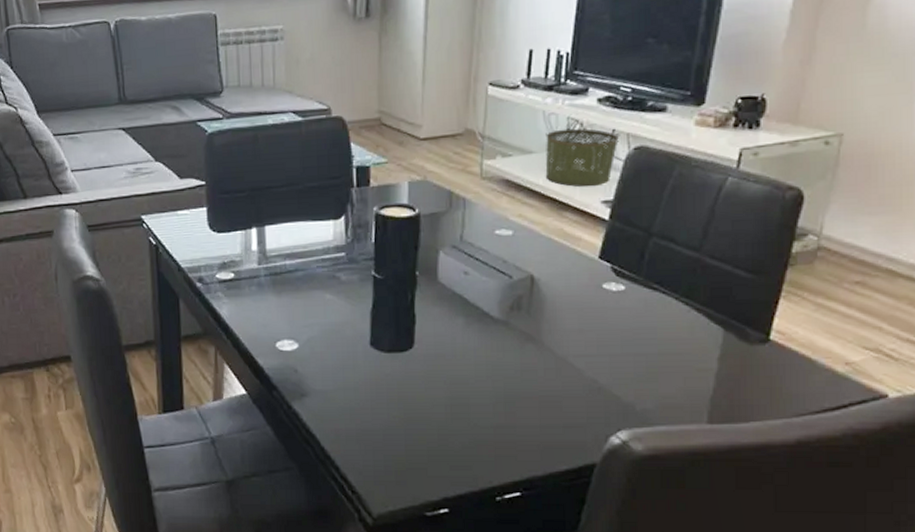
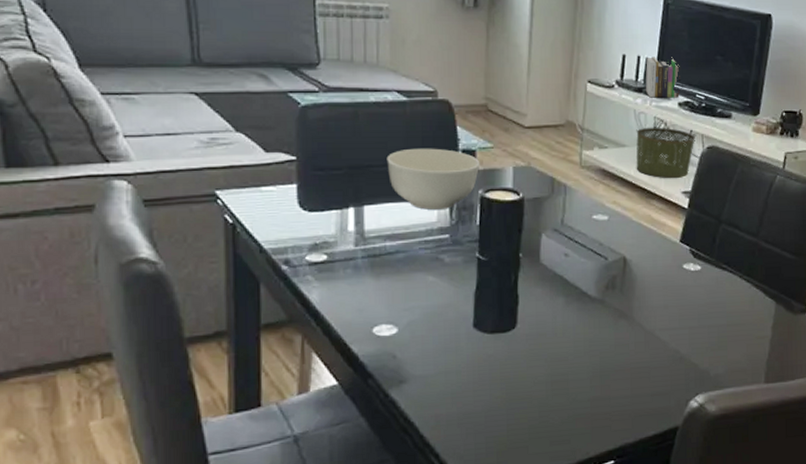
bowl: none [284,166,375,228] -> present [386,148,480,210]
books: none [556,46,600,96] -> present [645,57,680,98]

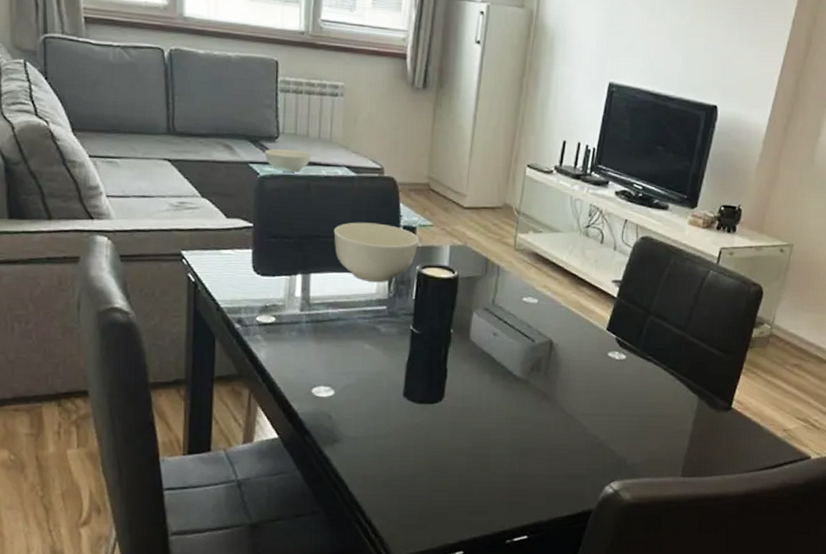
bowl: none [305,76,357,100] -> present [265,149,311,172]
basket: present [636,127,696,178] -> none [568,214,631,266]
books: present [645,57,680,98] -> none [583,144,620,187]

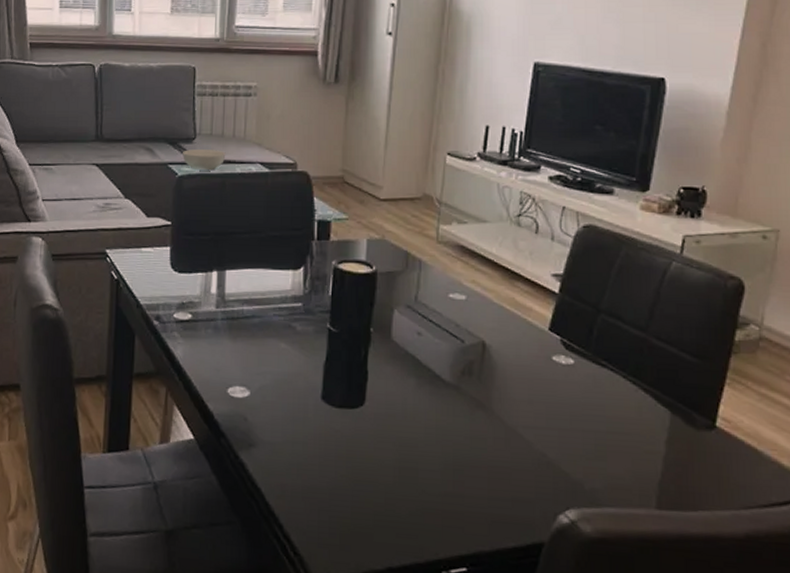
bowl: present [333,222,420,282] -> none [248,217,335,278]

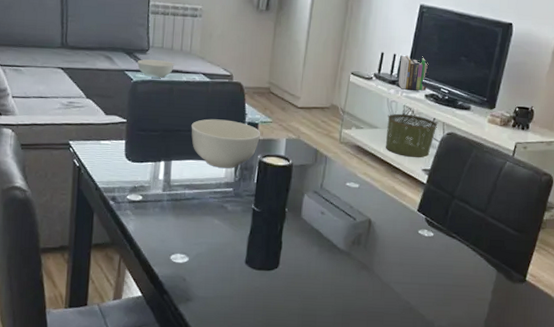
bowl: none [248,217,335,278] -> present [191,119,261,168]
basket: none [498,202,570,259] -> present [385,113,438,157]
books: none [510,127,552,171] -> present [398,55,429,91]

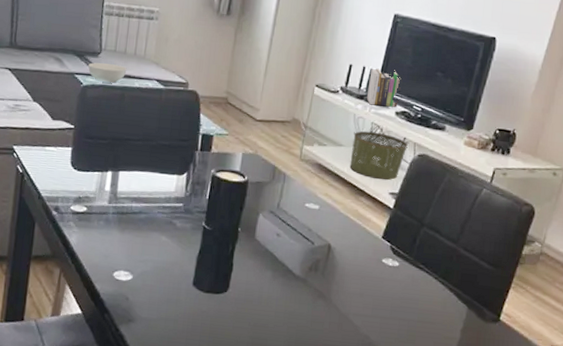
bowl: present [191,119,261,168] -> none [141,128,216,182]

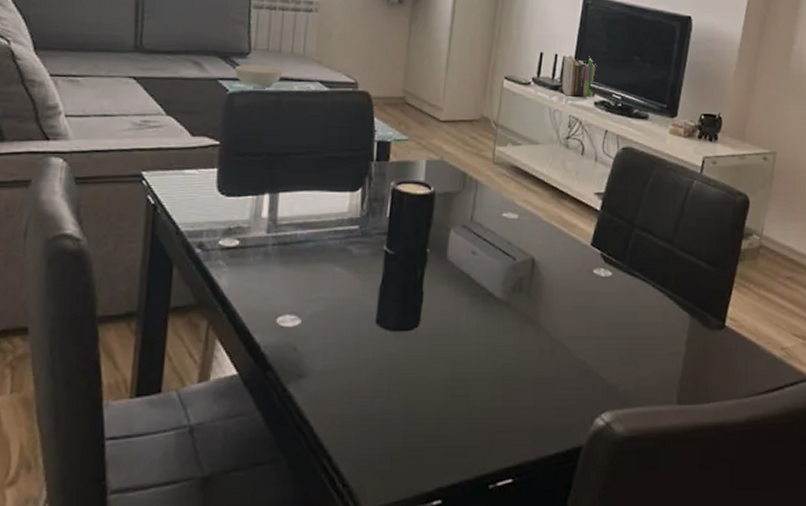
basket: present [349,131,409,180] -> none [549,125,612,178]

